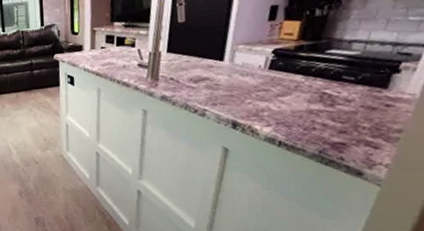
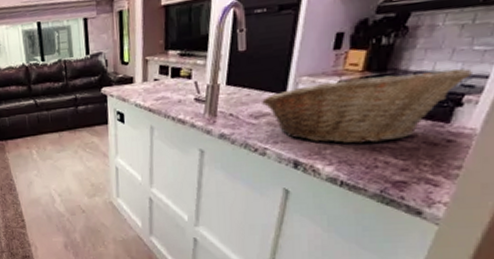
fruit basket: none [201,36,409,107] -> present [262,67,472,144]

